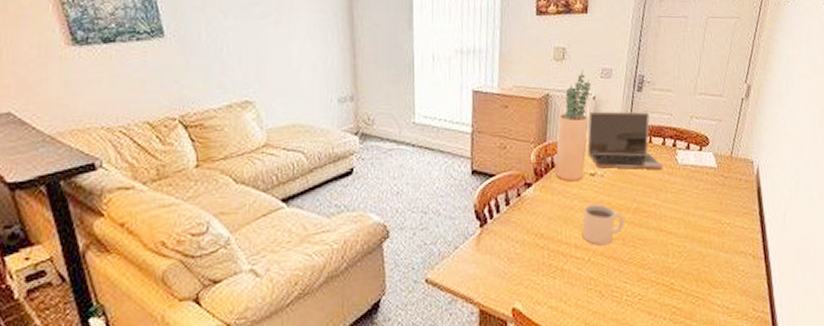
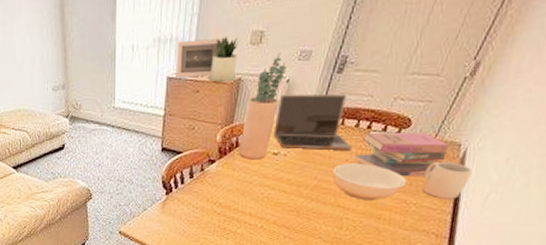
picture frame: none [480,53,528,92] -> present [175,39,224,78]
planter: none [515,50,545,98] -> present [207,35,239,83]
mug: present [581,204,625,246] -> none [257,180,303,216]
bowl: none [649,182,717,223] -> present [332,162,406,201]
books: none [665,150,744,196] -> present [352,132,449,177]
mug: none [730,178,768,217] -> present [423,161,473,199]

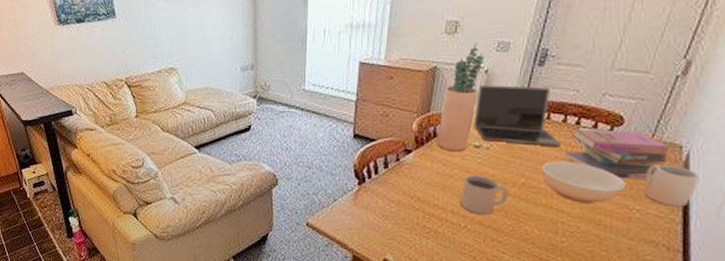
picture frame: present [175,39,224,78] -> none [368,27,418,64]
planter: present [207,35,239,83] -> none [401,24,433,70]
mug: none [257,180,303,216] -> present [460,175,510,215]

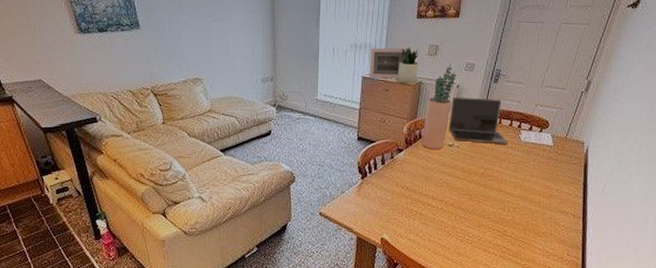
picture frame: none [368,27,418,64] -> present [369,47,408,79]
planter: none [401,24,433,70] -> present [395,46,419,84]
mug: present [460,175,510,215] -> none [438,168,473,199]
bowl: present [541,160,625,204] -> none [495,155,549,187]
books: present [563,128,669,180] -> none [509,130,576,168]
mug: present [646,164,700,207] -> none [561,155,594,186]

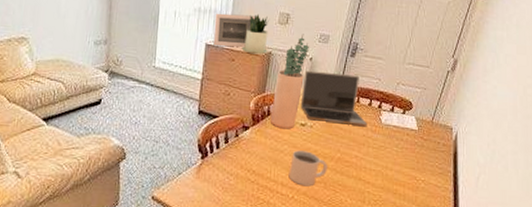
mug: none [438,168,473,199] -> present [288,150,328,187]

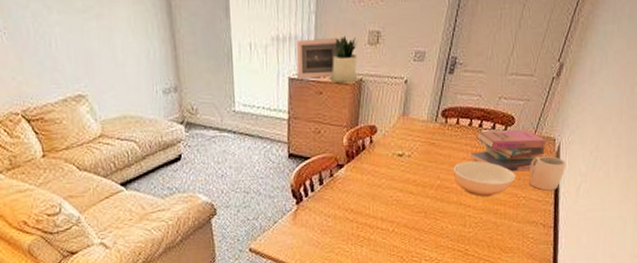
vase: present [271,34,309,129] -> none [366,53,403,162]
mug: present [288,150,328,187] -> none [388,182,428,218]
laptop: present [300,70,368,126] -> none [397,94,468,149]
bowl: none [353,138,414,176] -> present [453,160,515,197]
books: none [369,111,444,156] -> present [469,129,546,172]
mug: none [428,142,464,178] -> present [529,155,567,191]

